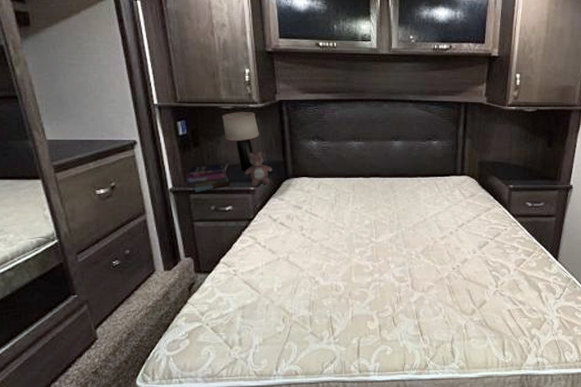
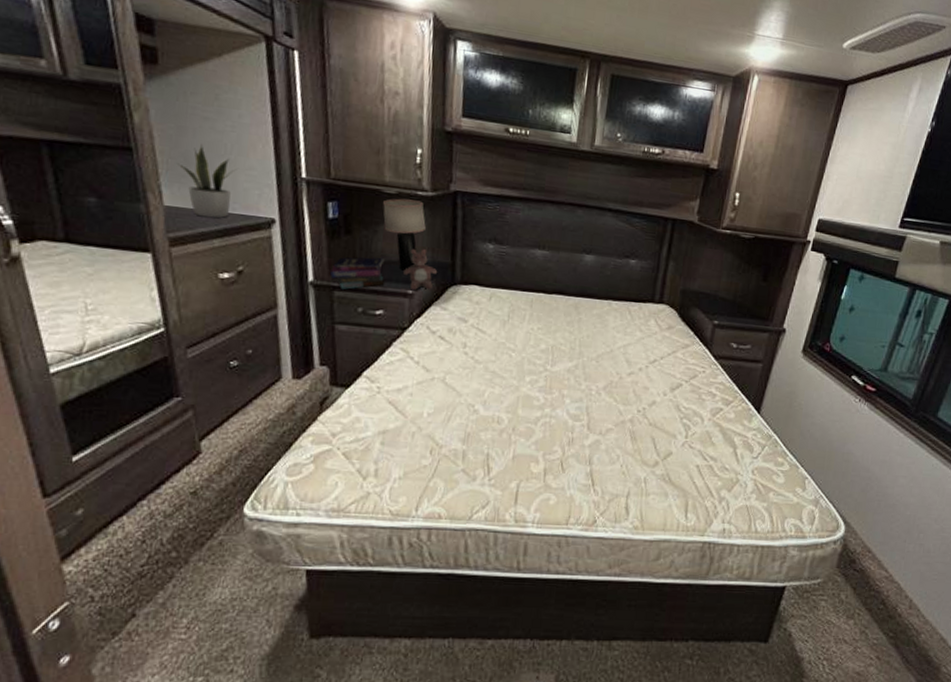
potted plant: none [54,86,101,146] -> present [178,144,236,219]

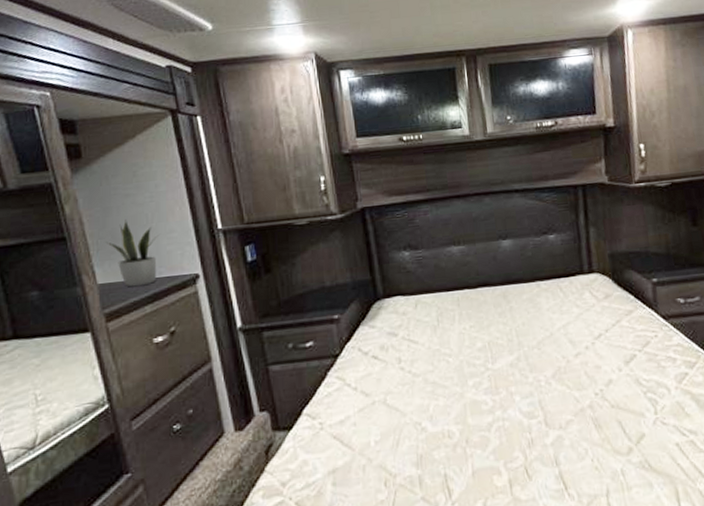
books: present [330,257,384,290] -> none [257,288,309,329]
table lamp: present [383,198,427,271] -> none [296,225,342,297]
stuffed animal: present [403,249,438,291] -> none [326,271,360,315]

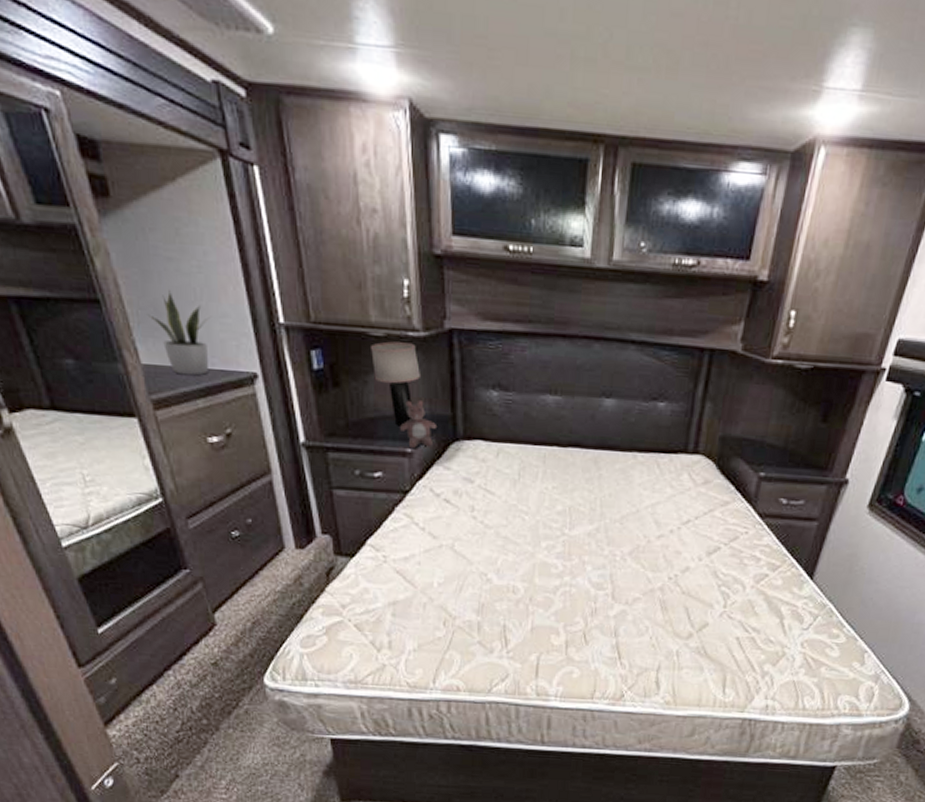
table lamp: none [296,225,342,297] -> present [371,341,422,426]
stuffed animal: none [326,271,360,315] -> present [400,401,438,449]

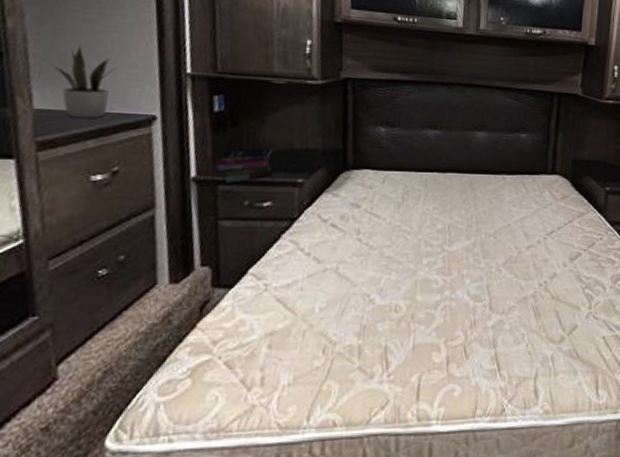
books: none [322,412,380,450] -> present [215,147,273,183]
table lamp: present [371,341,422,426] -> none [271,88,317,159]
stuffed animal: present [400,401,438,449] -> none [293,137,329,179]

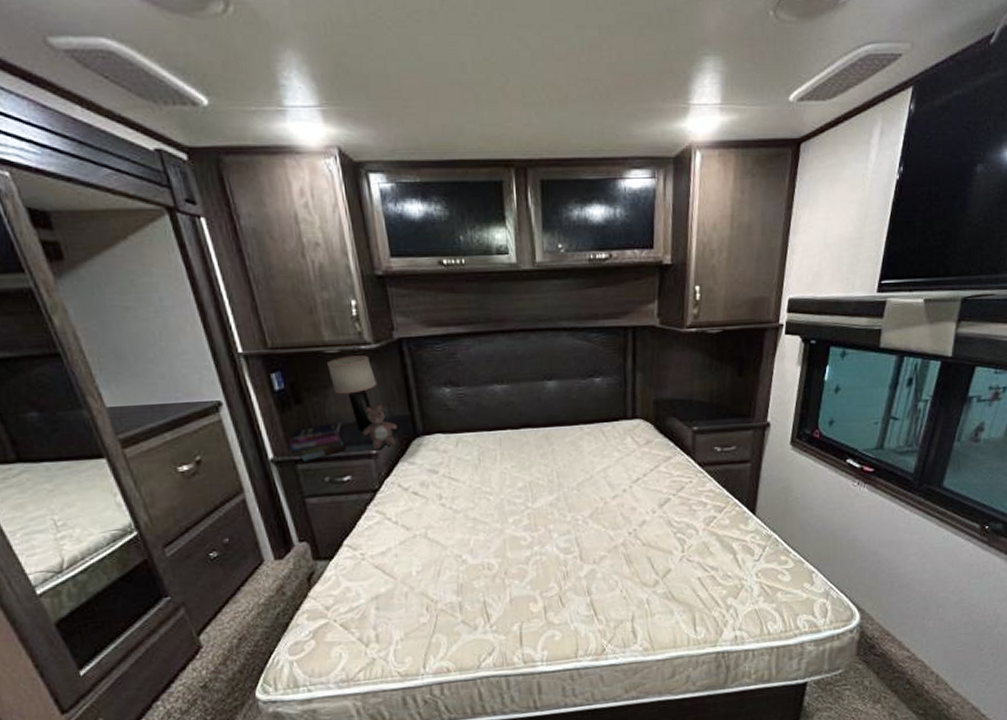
potted plant: present [52,45,116,119] -> none [110,336,174,412]
table lamp: none [271,88,317,159] -> present [327,355,378,431]
stuffed animal: none [293,137,329,179] -> present [363,405,398,451]

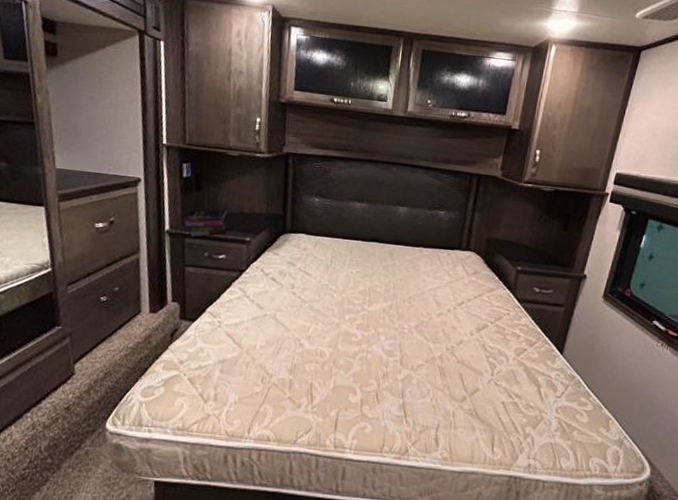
table lamp: present [327,355,378,431] -> none [227,160,263,221]
stuffed animal: present [363,405,398,451] -> none [243,203,272,239]

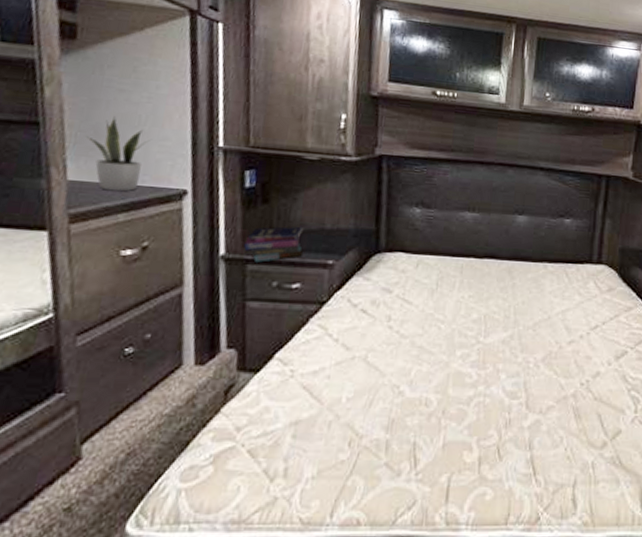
potted plant: none [68,118,112,179] -> present [87,116,149,192]

